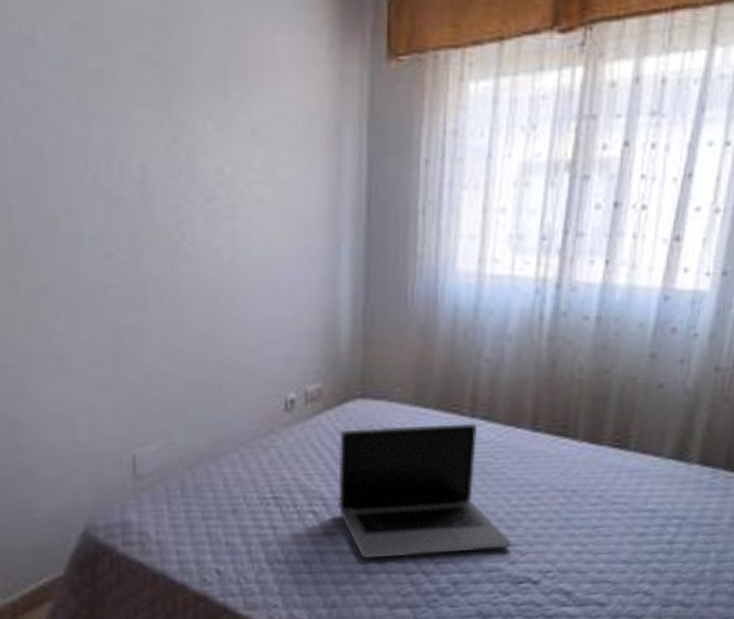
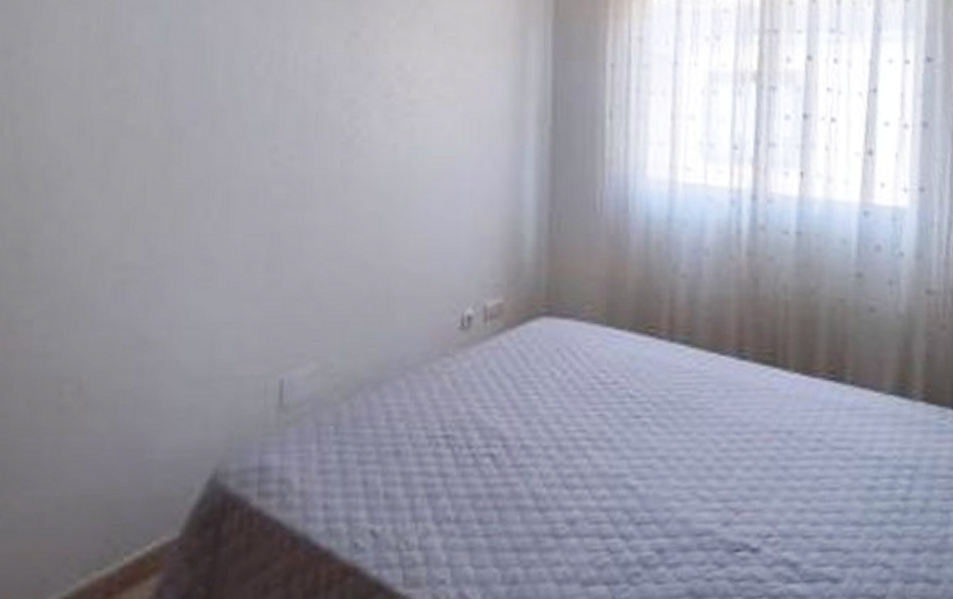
laptop: present [338,423,512,559] -> none [521,348,724,518]

